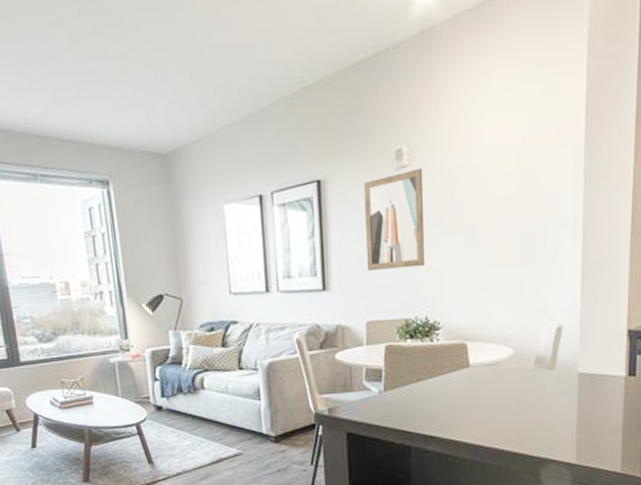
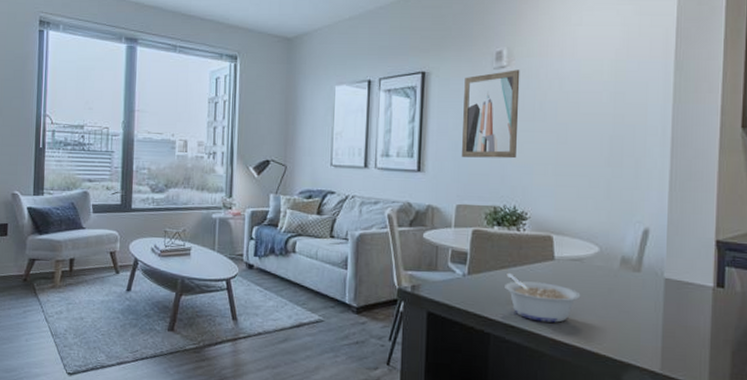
legume: none [422,384,497,429] -> present [505,272,581,323]

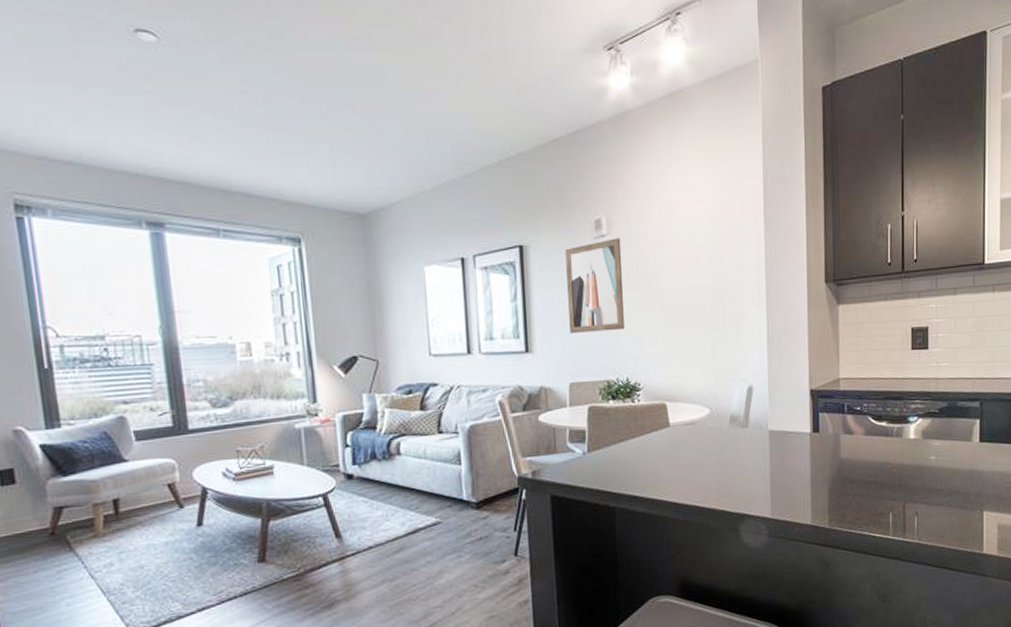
legume: present [505,272,581,323] -> none [625,444,697,488]

